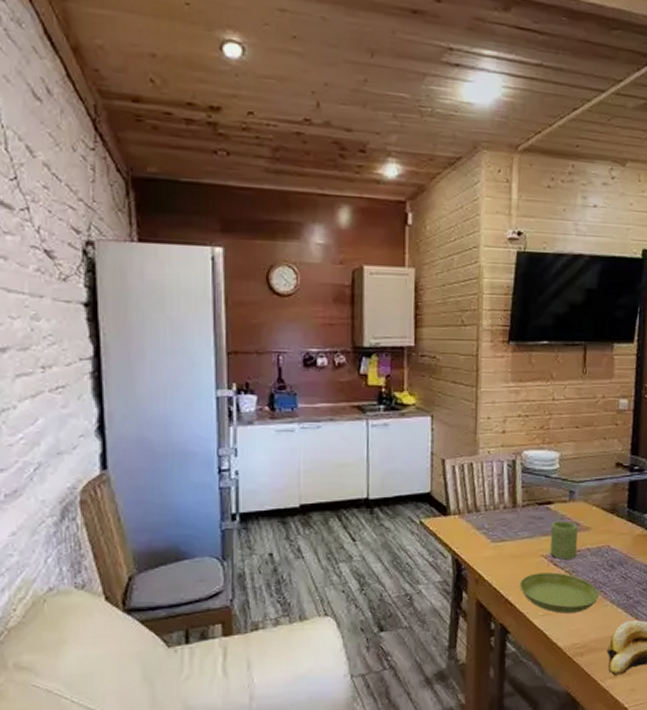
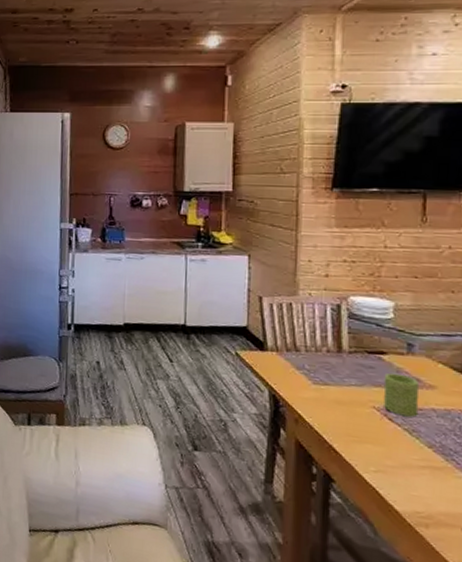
saucer: present [519,572,600,614] -> none [345,424,450,478]

